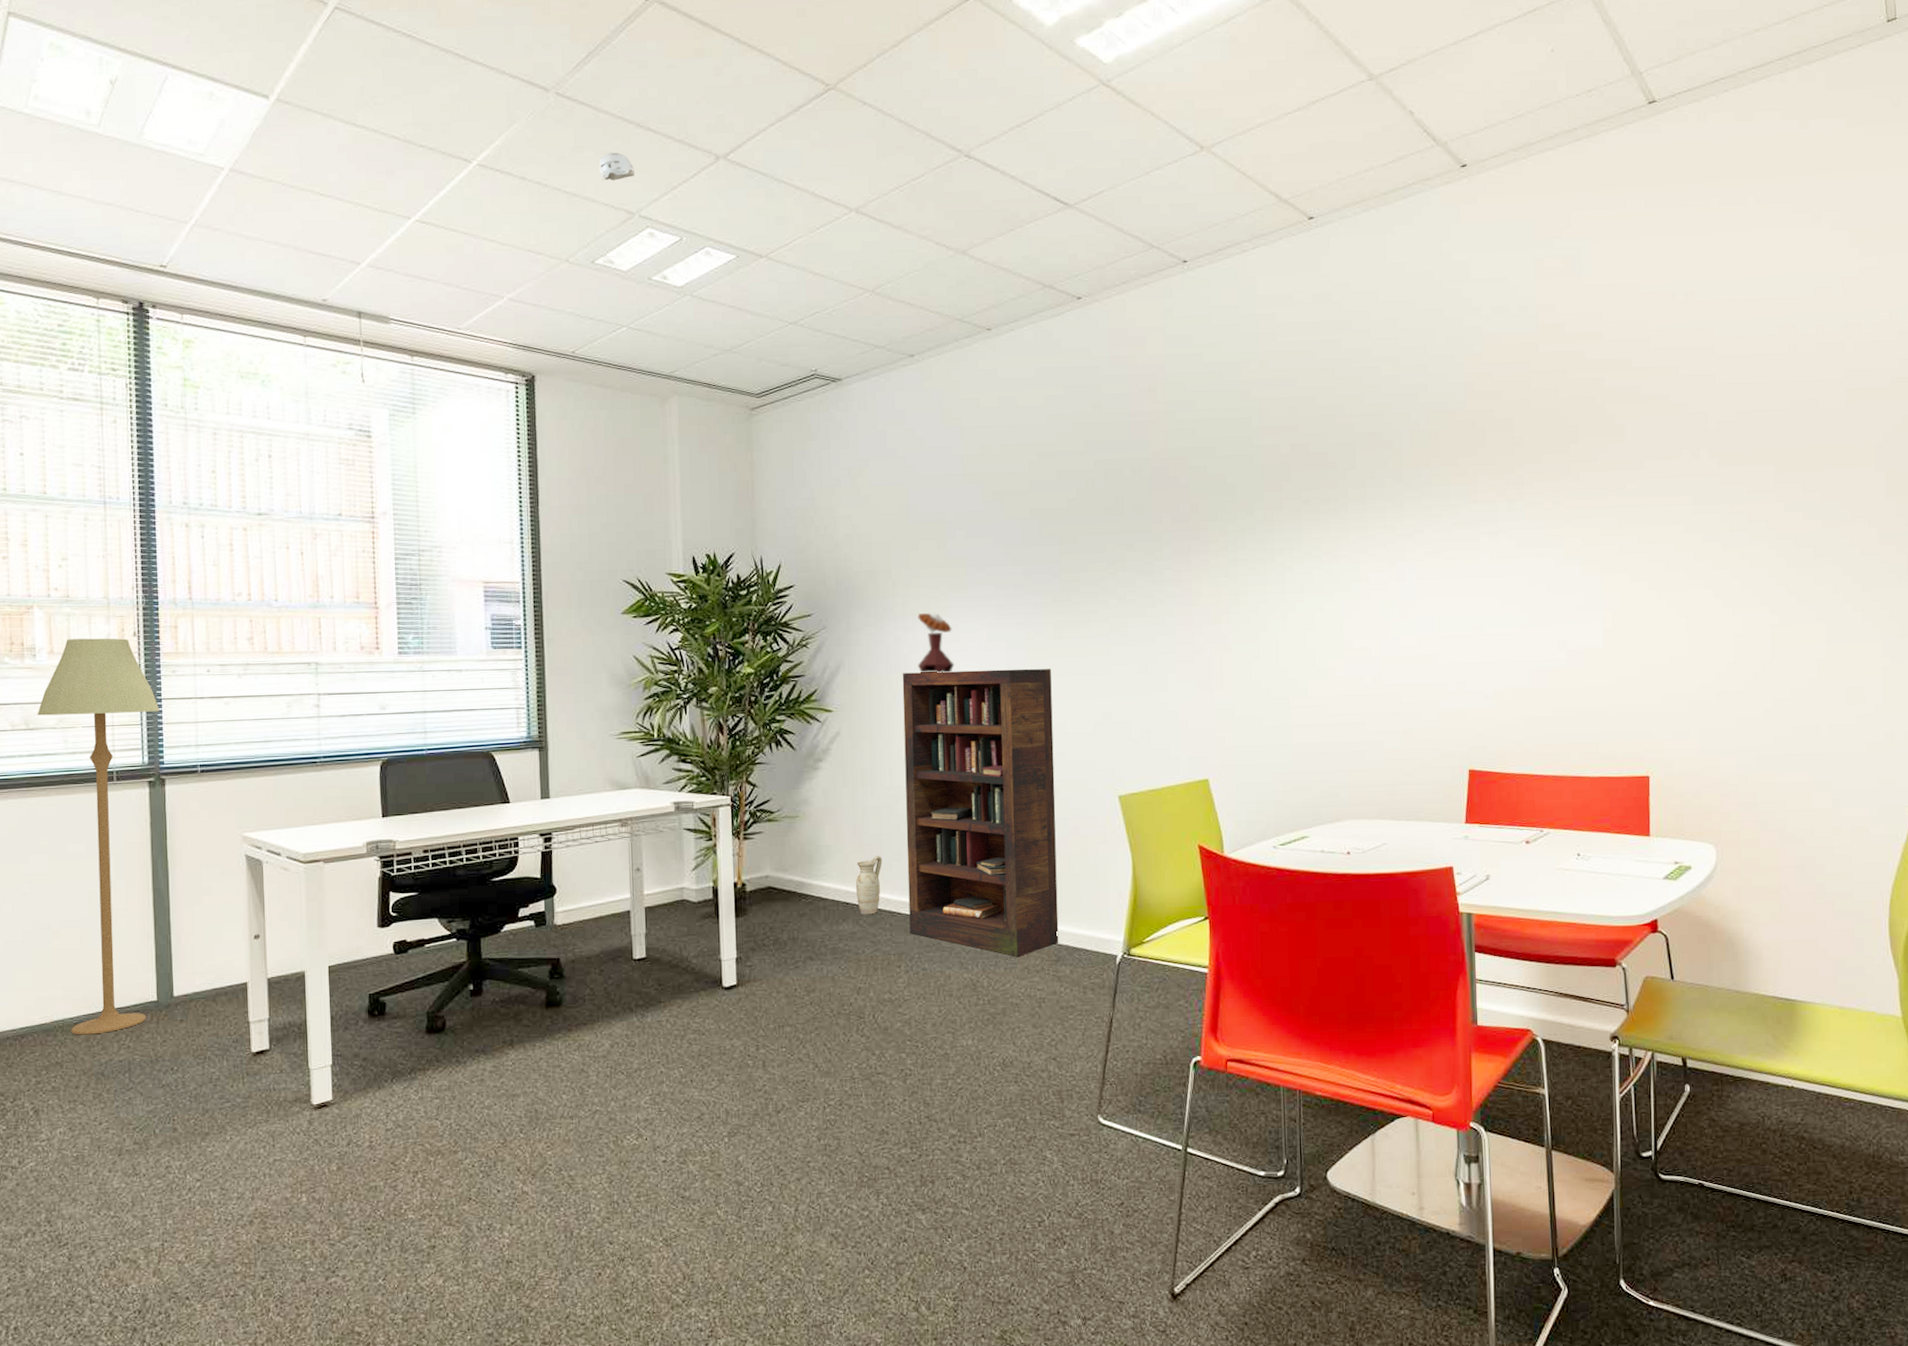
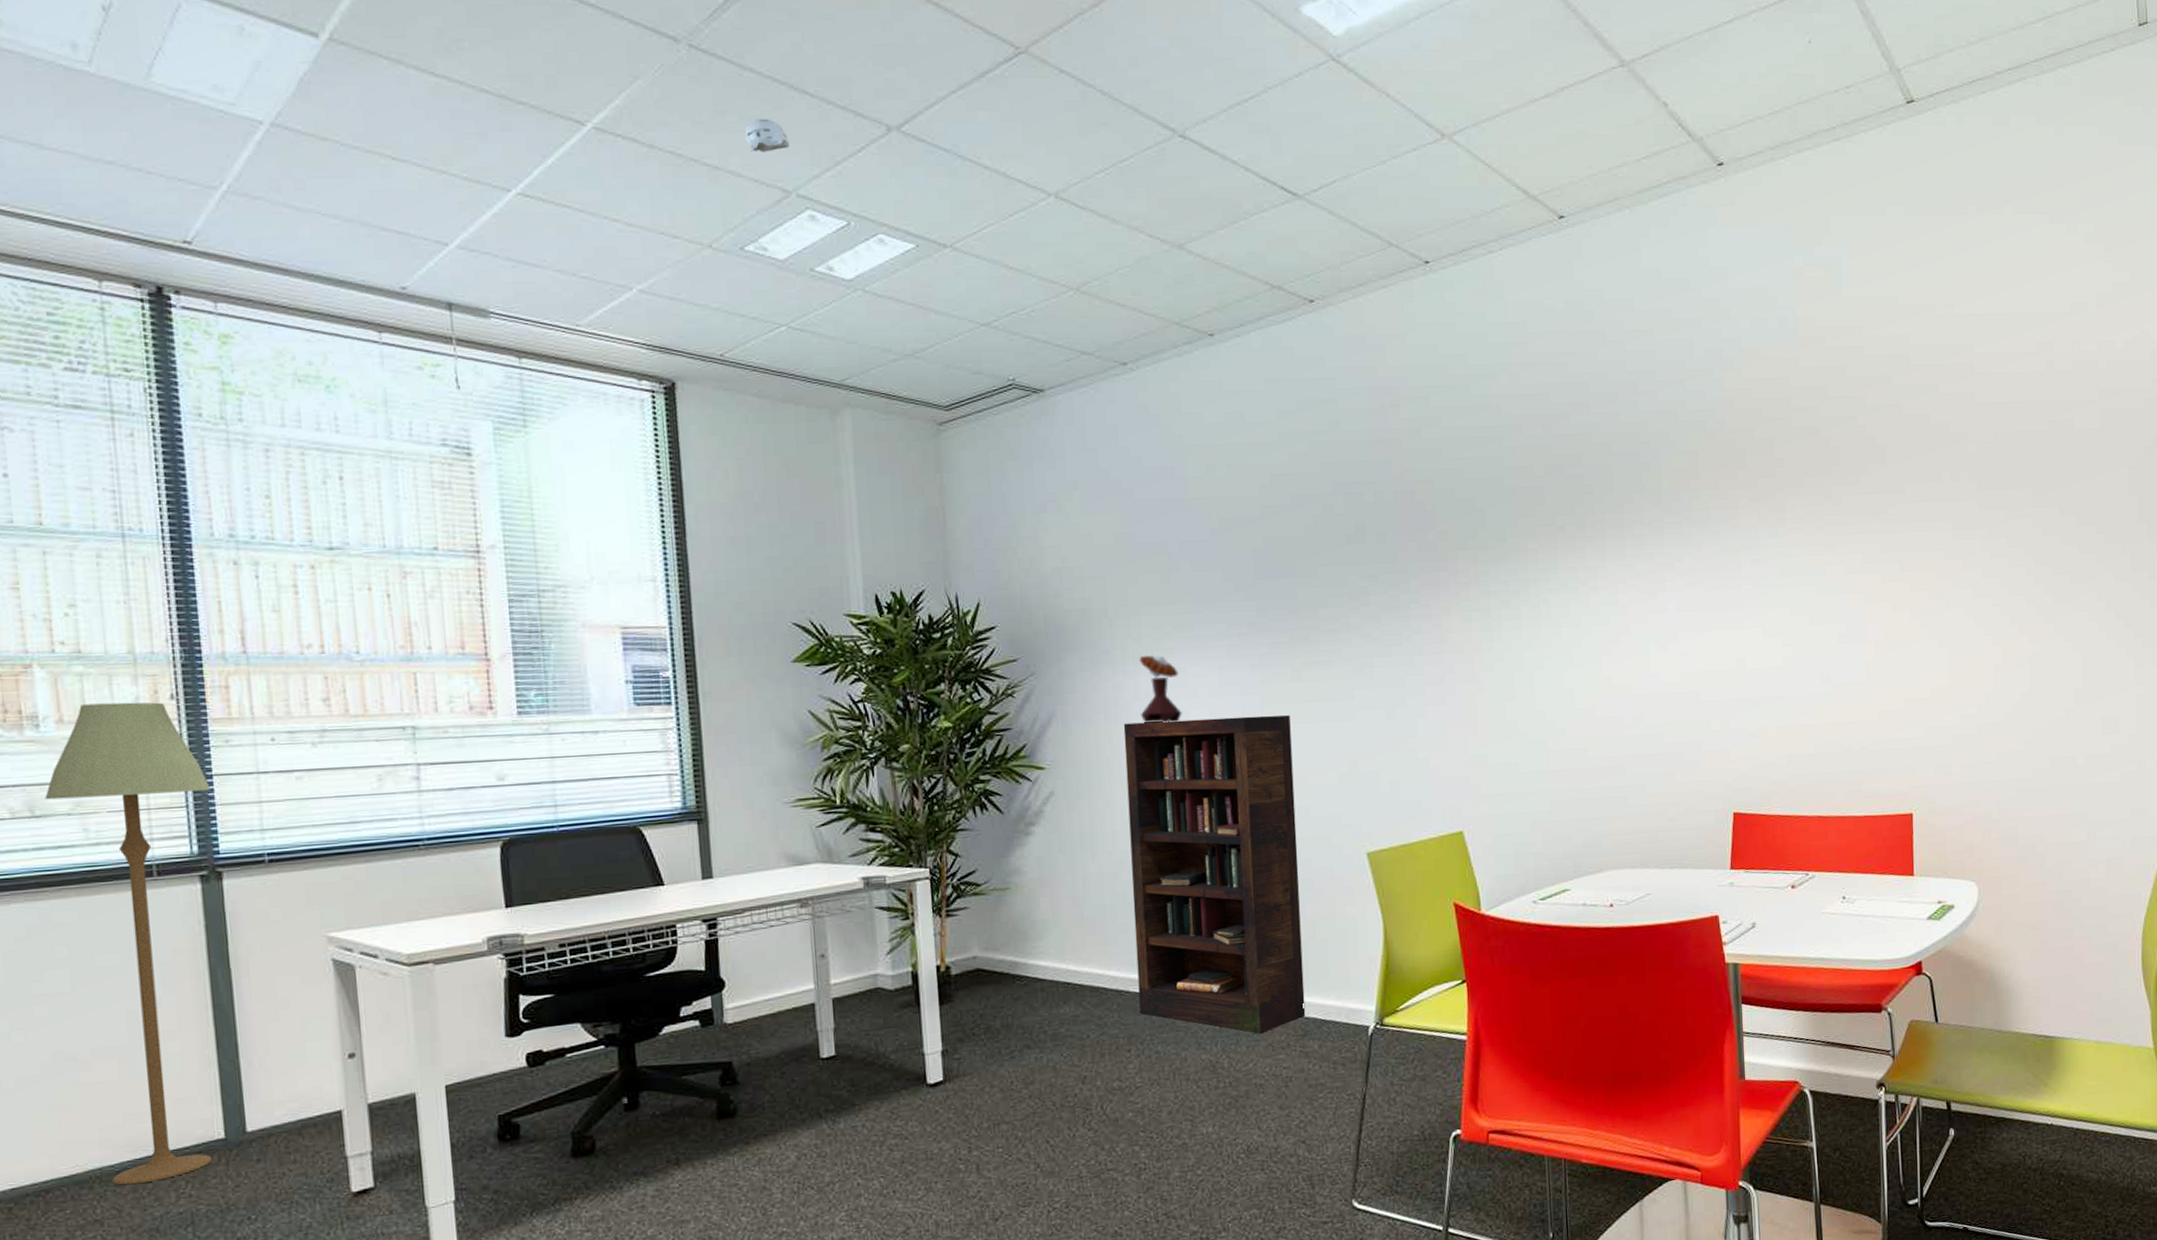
ceramic jug: present [855,856,883,915] -> none [1077,929,1107,996]

